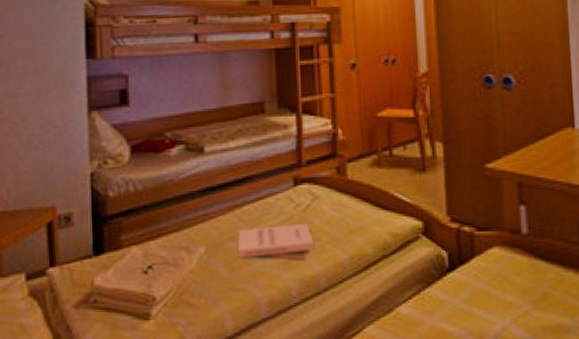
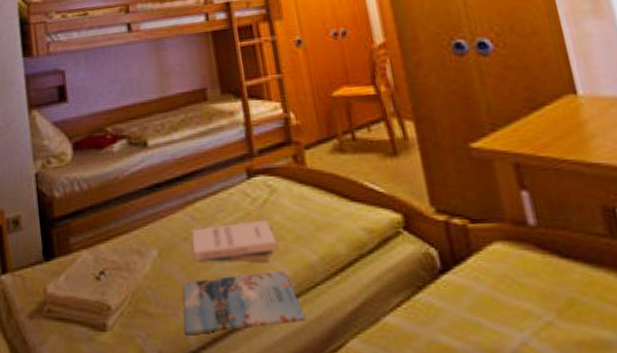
magazine: none [223,267,332,323] -> present [183,269,306,336]

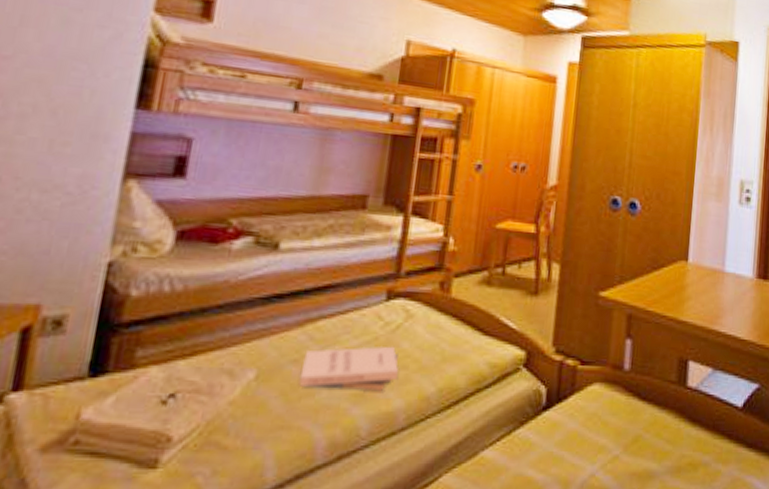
magazine: present [183,269,306,336] -> none [263,400,406,472]

